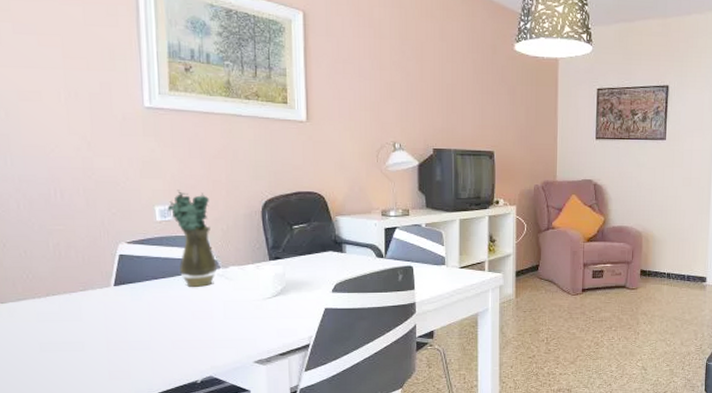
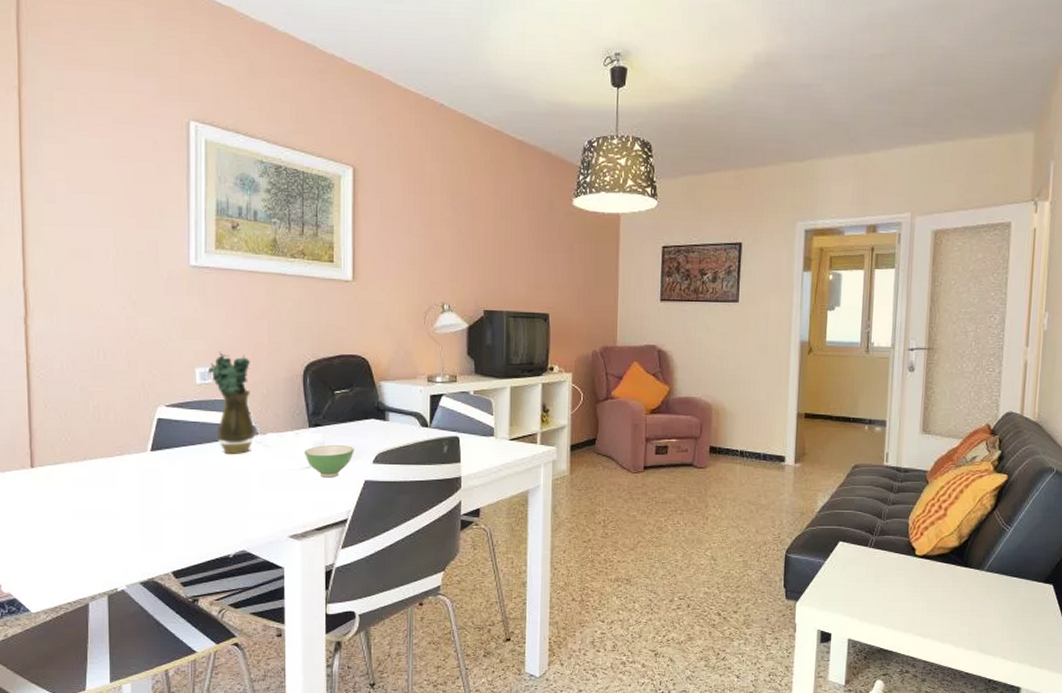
bowl: none [266,276,314,307] -> present [304,445,354,478]

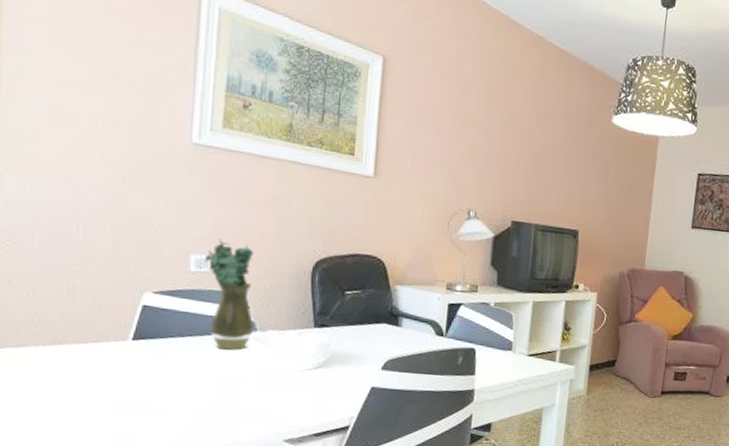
bowl: present [304,445,354,478] -> none [307,347,362,382]

